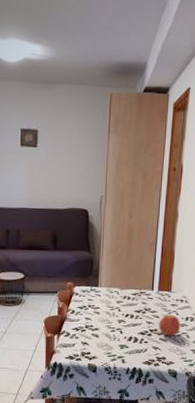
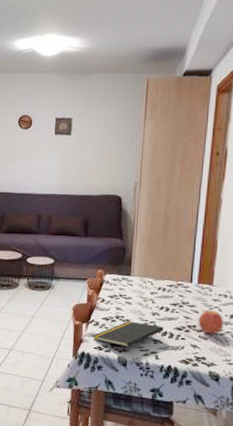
notepad: none [64,329,129,354] -> present [93,320,164,348]

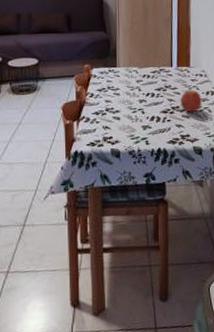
notepad: present [93,320,164,348] -> none [85,111,152,139]

